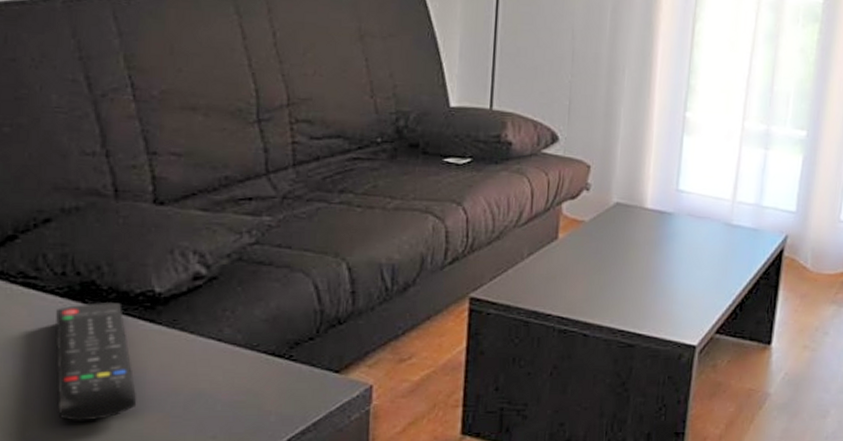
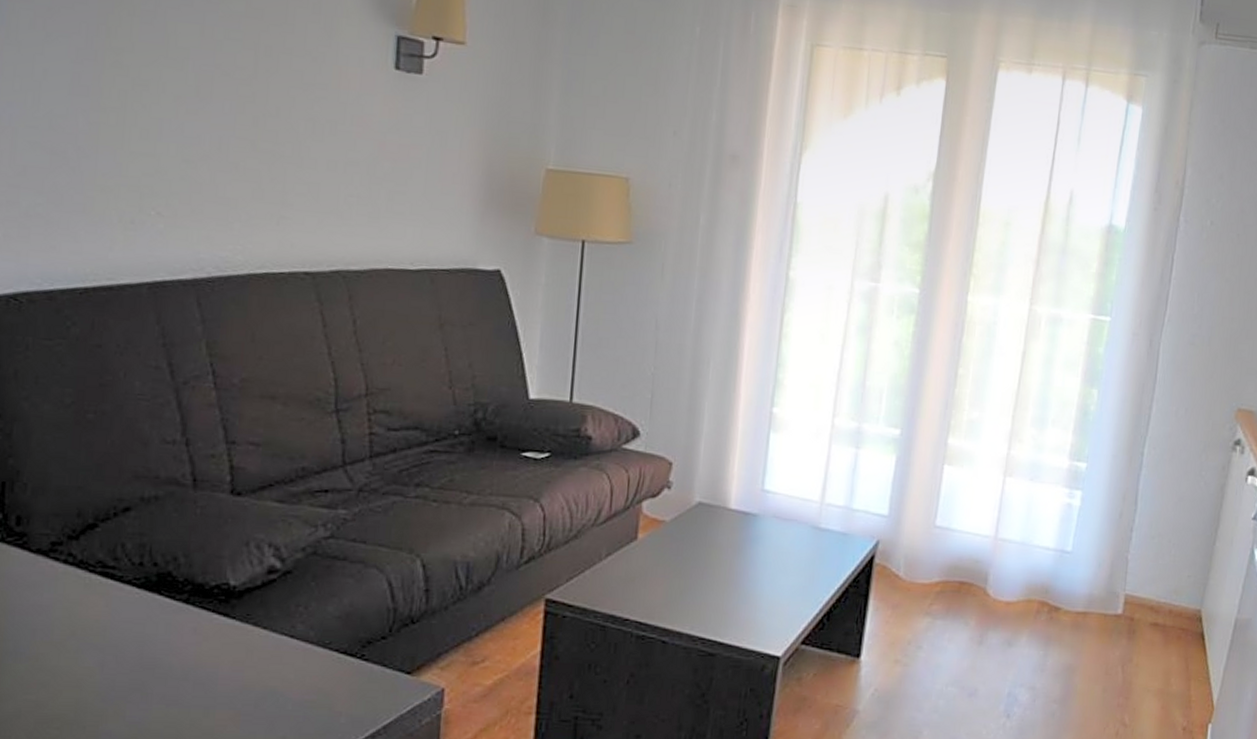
remote control: present [55,302,137,421] -> none [130,594,209,717]

